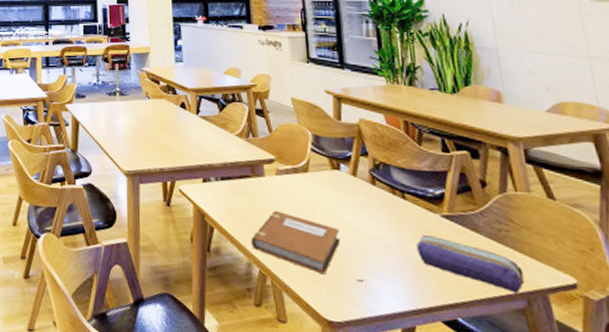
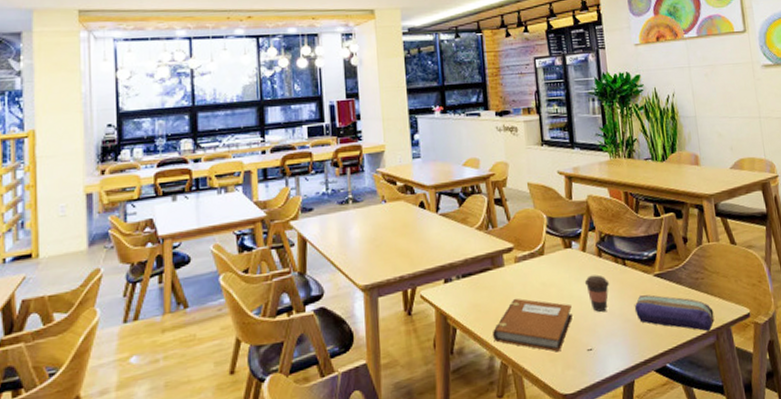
coffee cup: none [354,202,384,243] -> present [584,274,609,312]

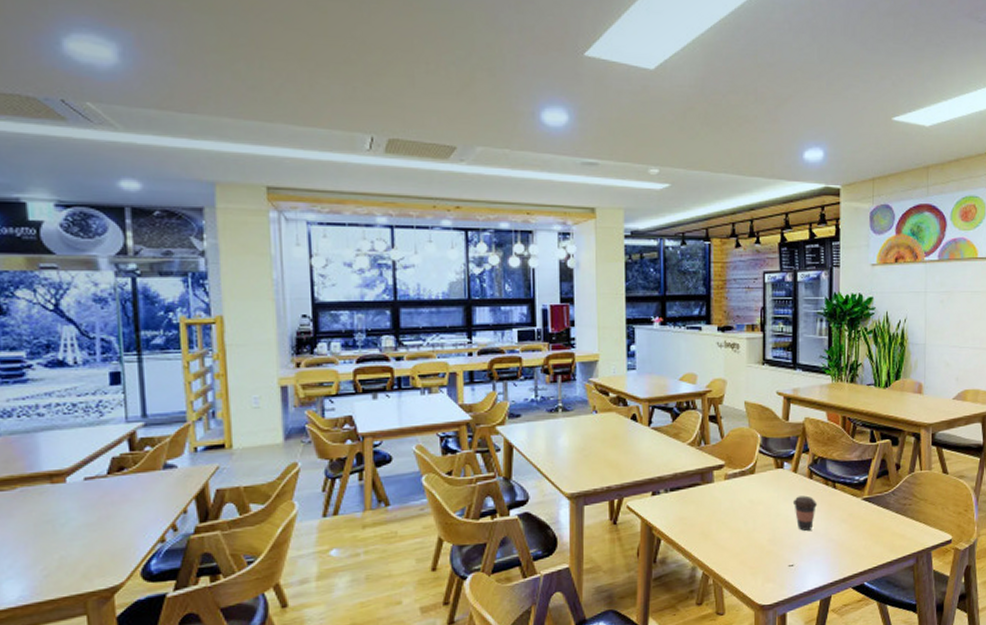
notebook: present [492,298,574,352] -> none [696,513,778,566]
pencil case: present [635,294,715,332] -> none [840,517,917,555]

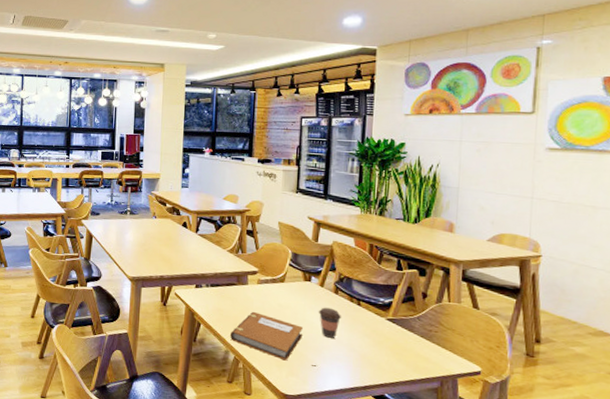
notebook: none [696,513,778,566] -> present [229,311,303,361]

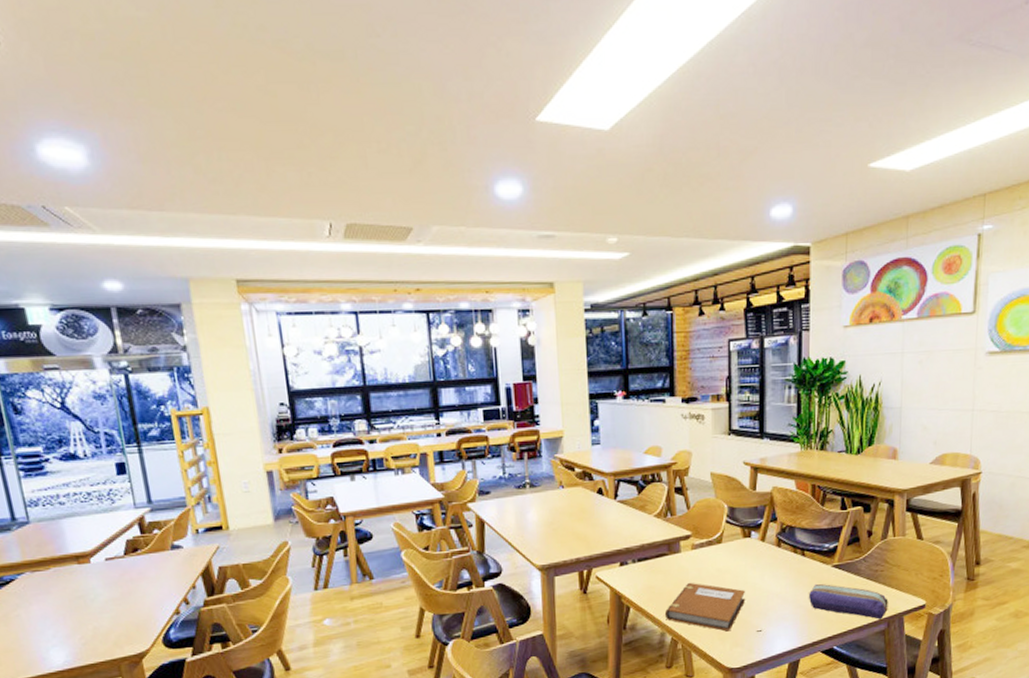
coffee cup: present [318,307,341,338] -> none [760,563,785,598]
pencil case: none [363,333,442,377] -> present [809,584,888,620]

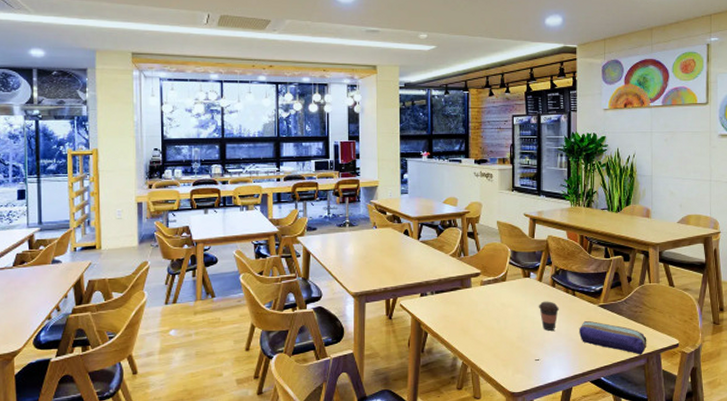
notebook: present [664,582,746,632] -> none [456,313,526,359]
coffee cup: none [760,563,785,598] -> present [538,301,559,331]

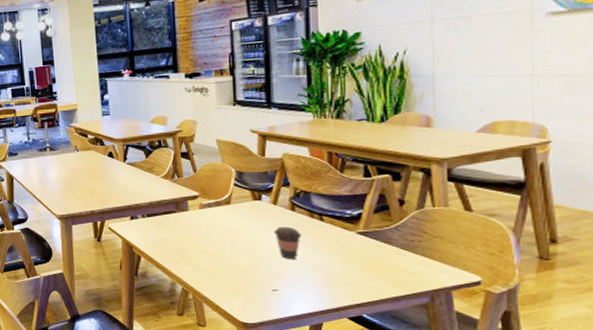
pencil case: present [580,321,647,355] -> none [331,250,430,292]

